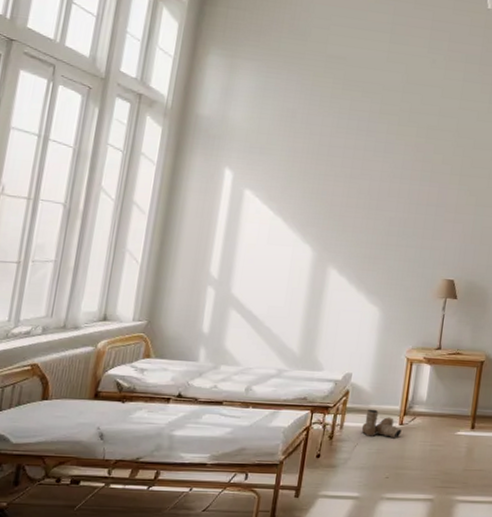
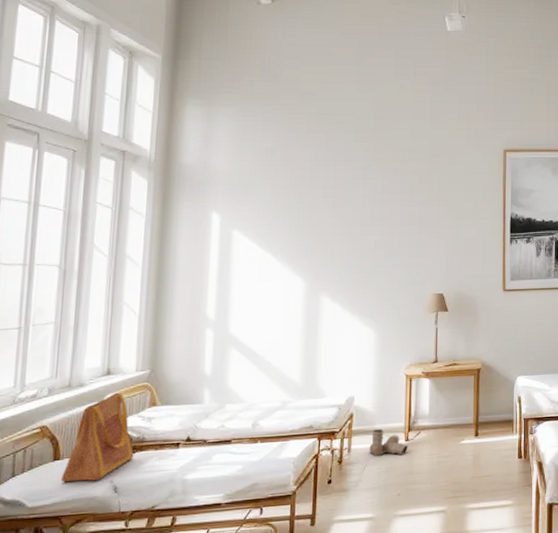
tote bag: none [47,340,124,425] -> present [60,393,134,483]

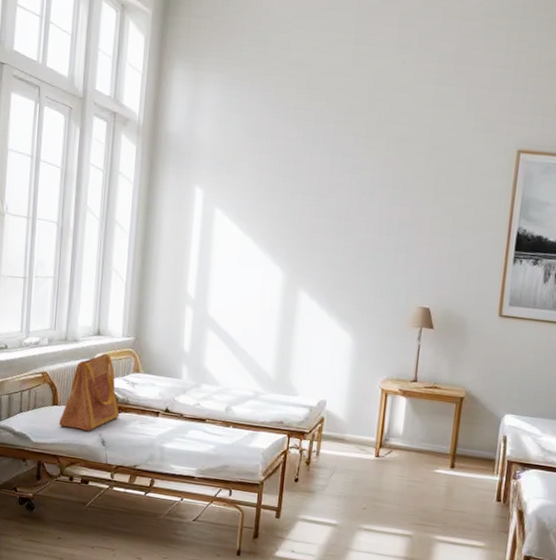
boots: present [369,428,408,457] -> none [337,438,378,471]

